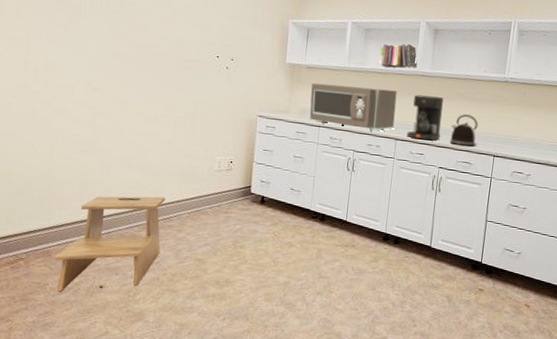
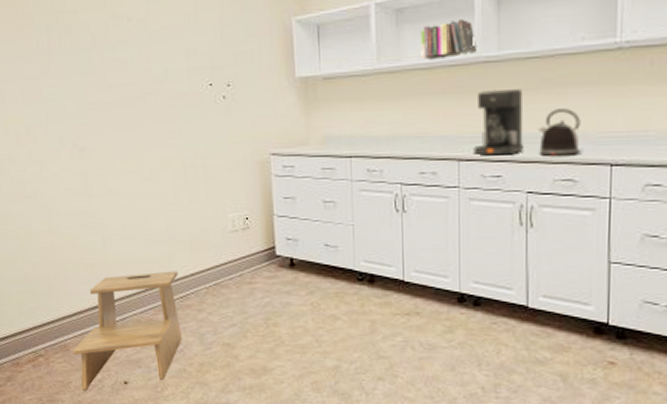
microwave: present [309,82,397,133] -> none [332,91,453,156]

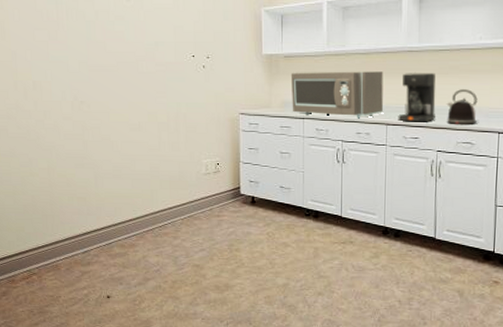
step stool: present [72,271,183,390] -> none [63,205,159,303]
microwave: none [332,91,453,156] -> present [290,71,383,120]
books: present [421,20,476,61] -> none [361,18,403,48]

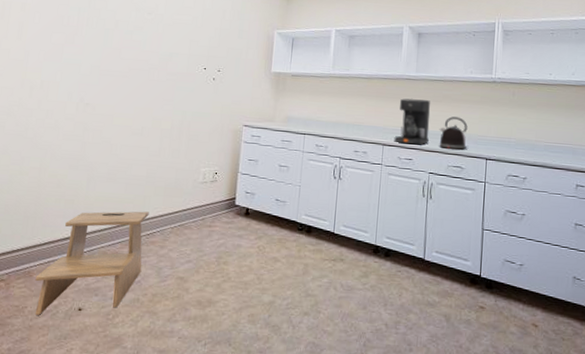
step stool: none [63,205,159,303] -> present [35,211,149,315]
microwave: present [290,71,383,120] -> none [294,90,383,139]

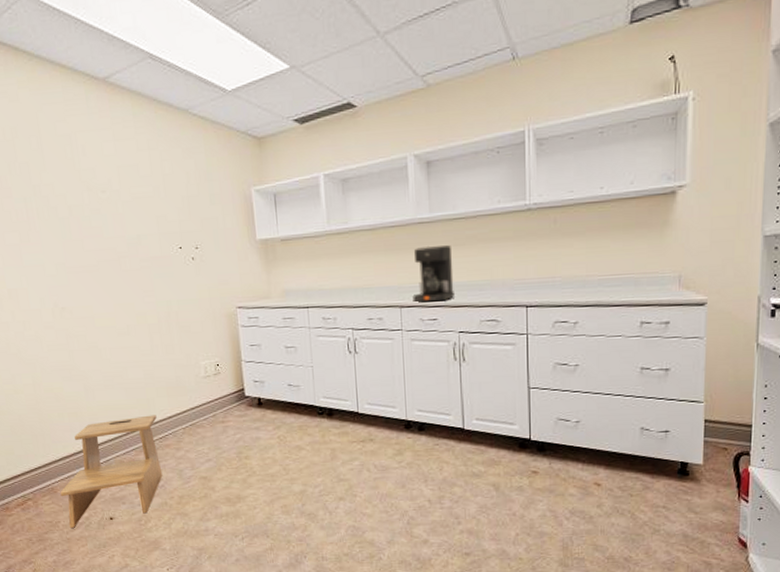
kettle: present [439,116,468,150] -> none [465,260,502,302]

